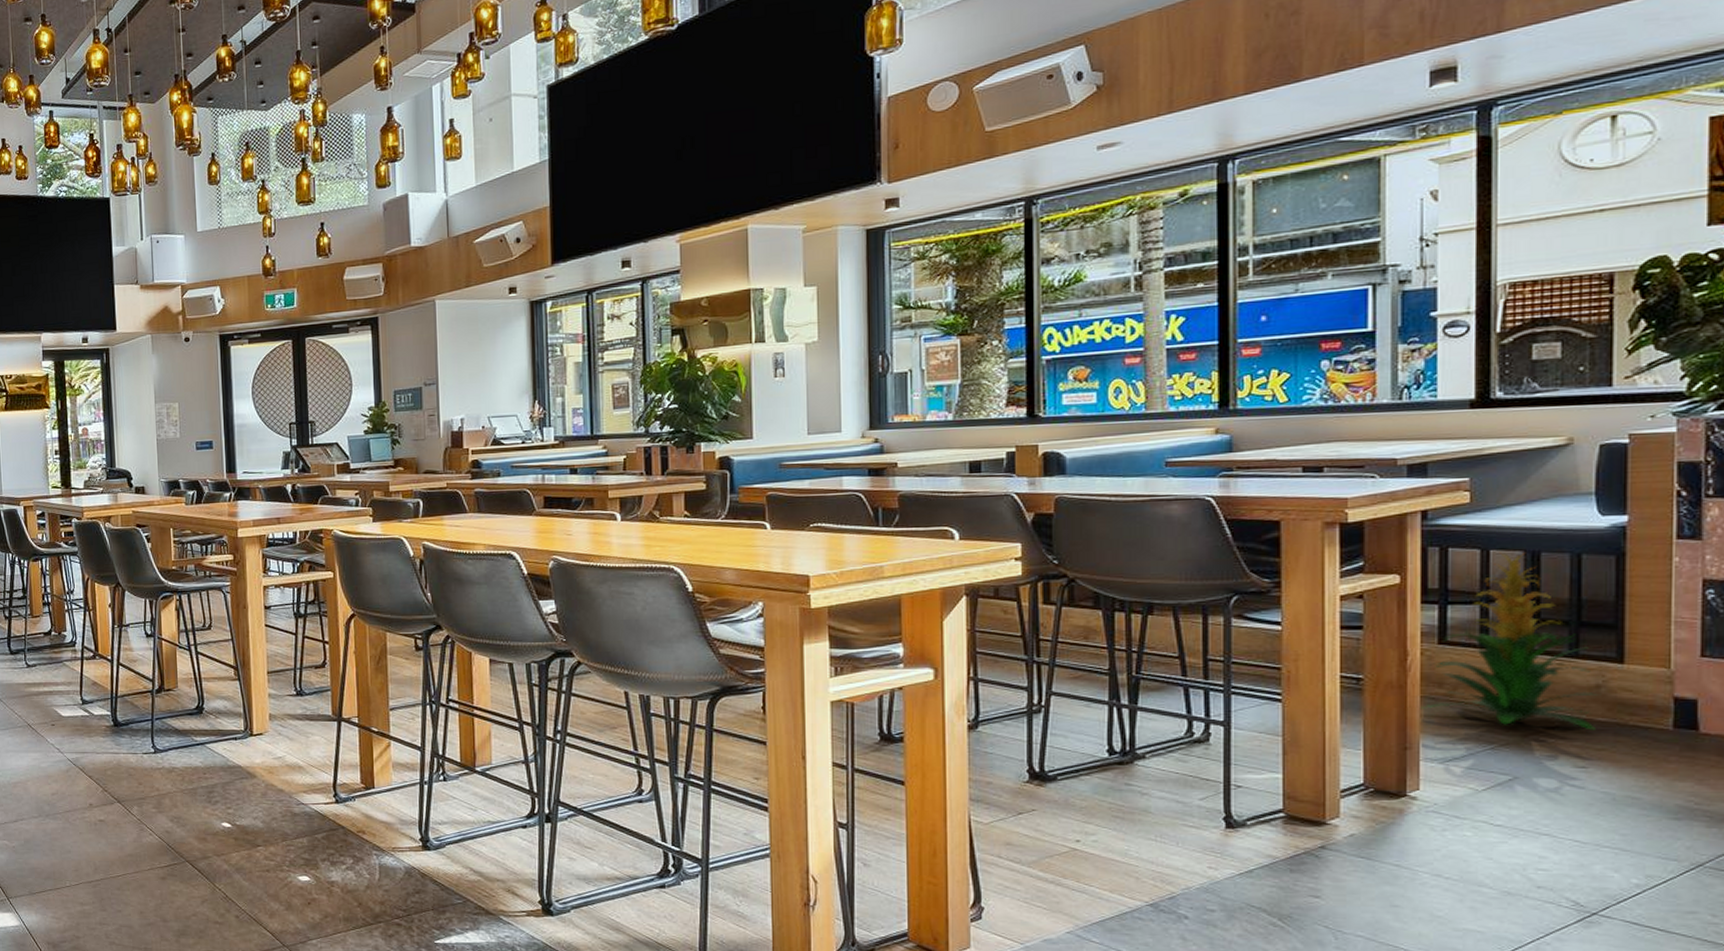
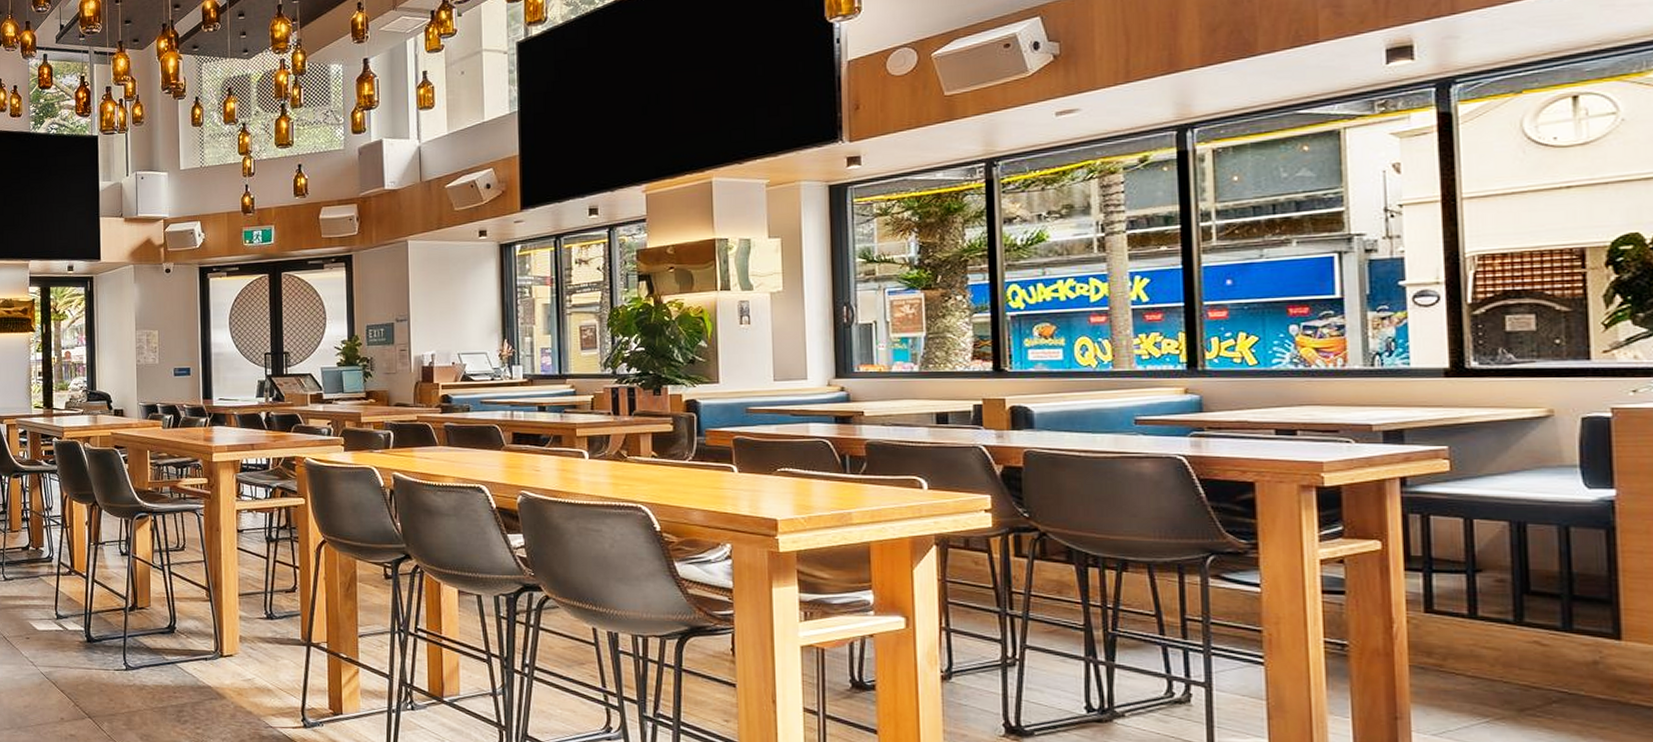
indoor plant: present [1420,551,1602,731] -> none [1409,521,1600,708]

